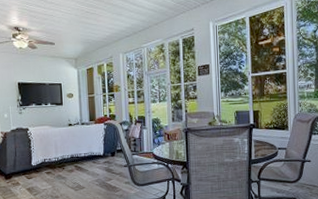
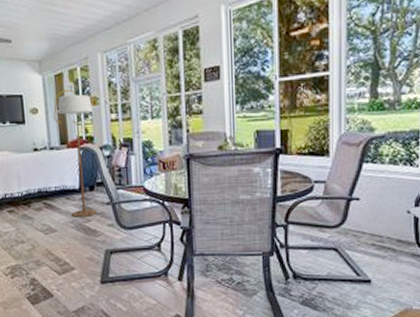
floor lamp: none [85,80,117,177] -> present [53,90,98,217]

